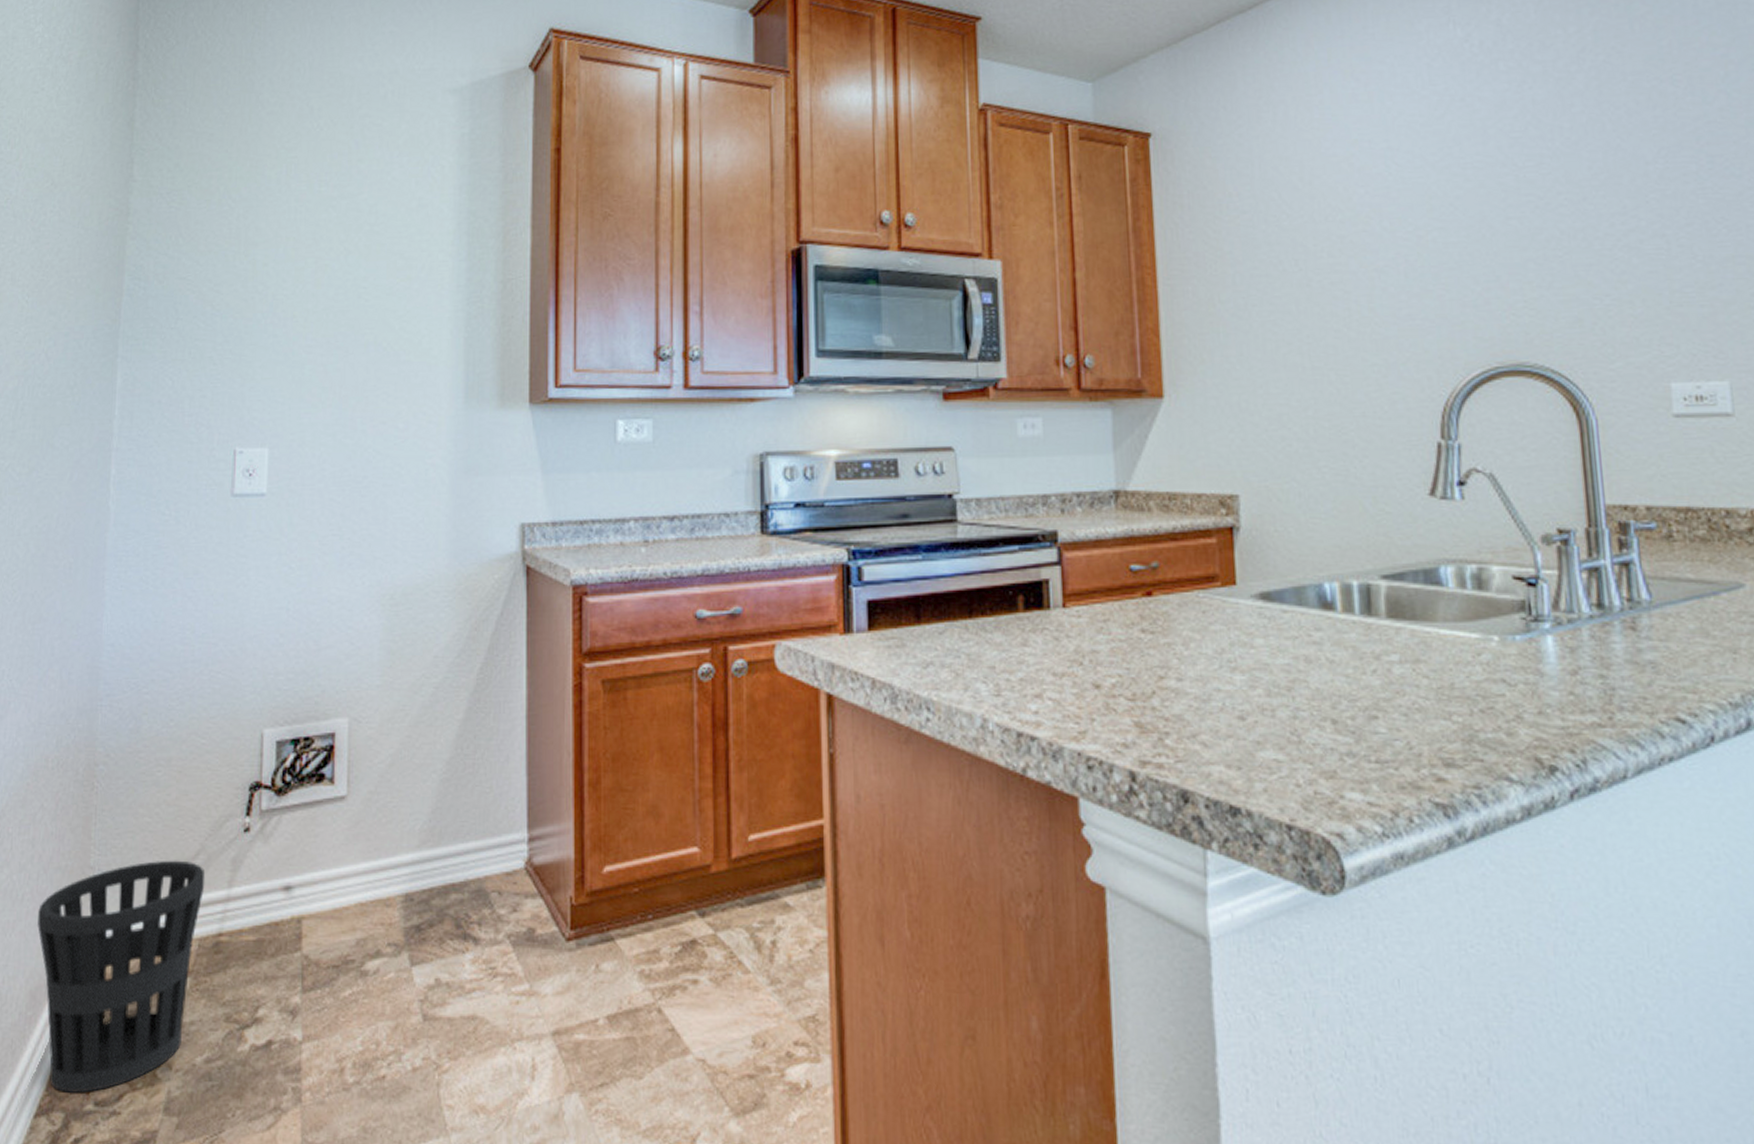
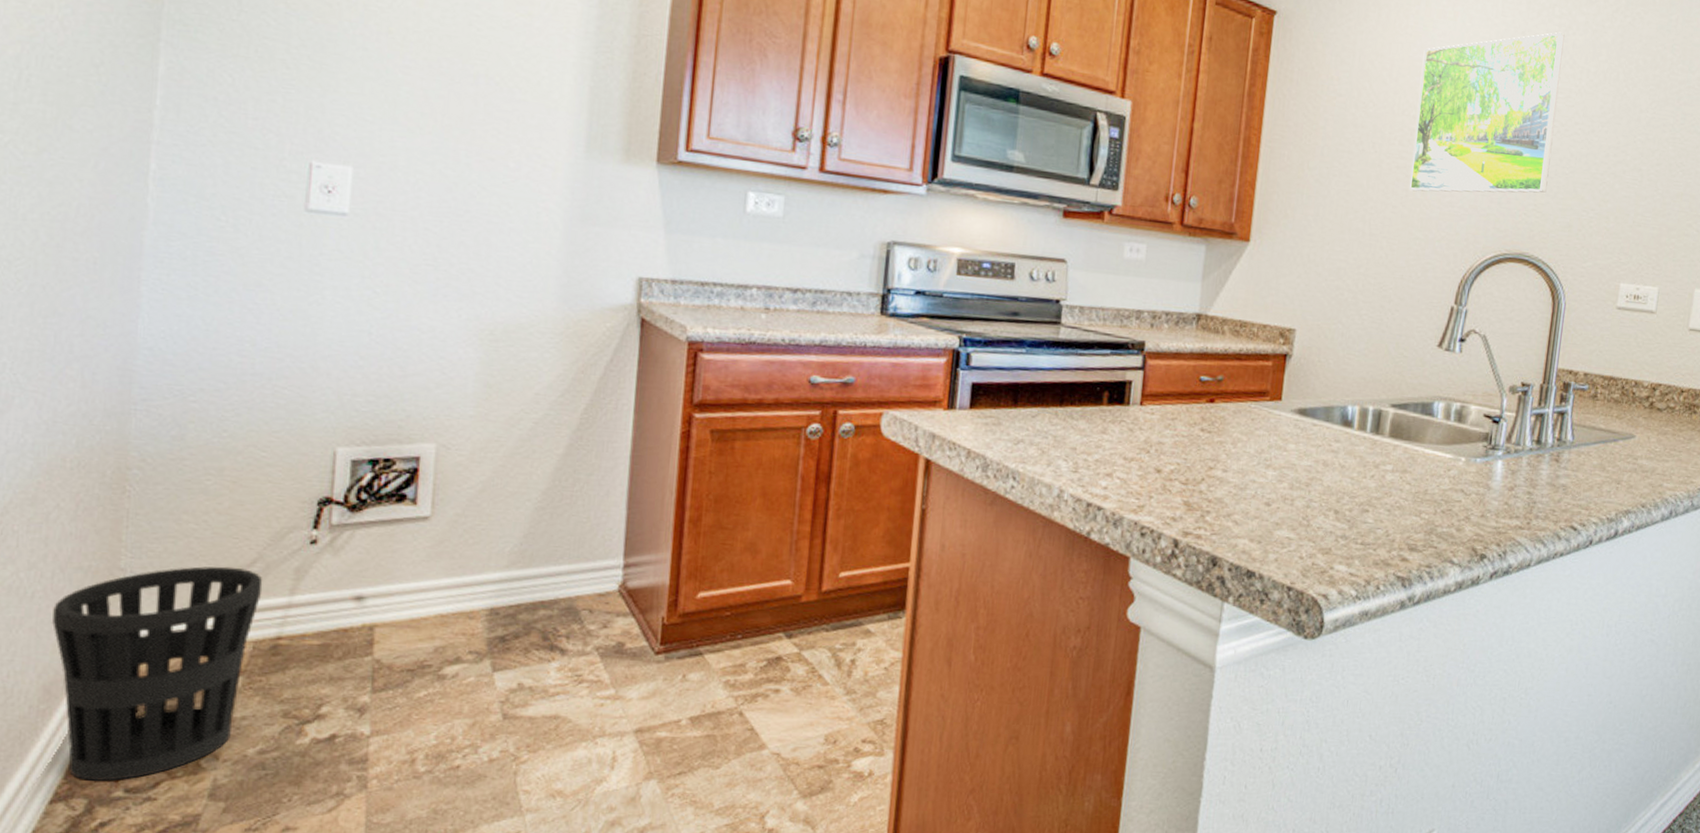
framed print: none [1339,89,1537,309] -> present [1409,32,1565,193]

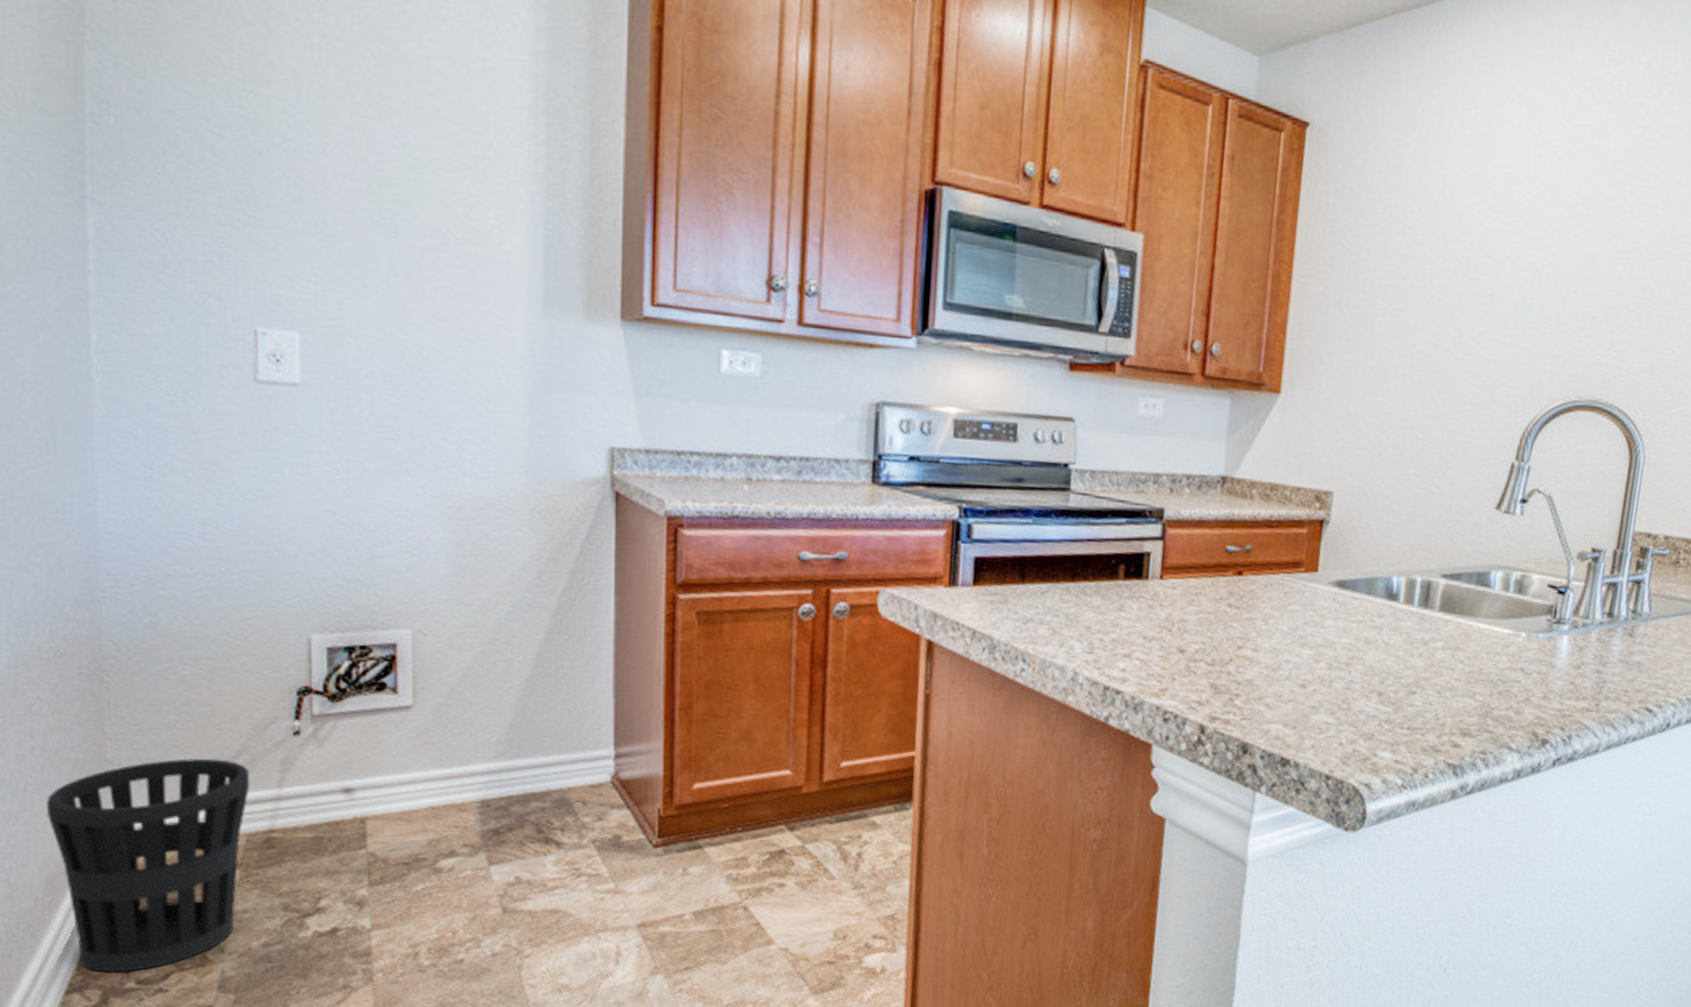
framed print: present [1409,32,1565,193] -> none [1463,136,1650,331]

